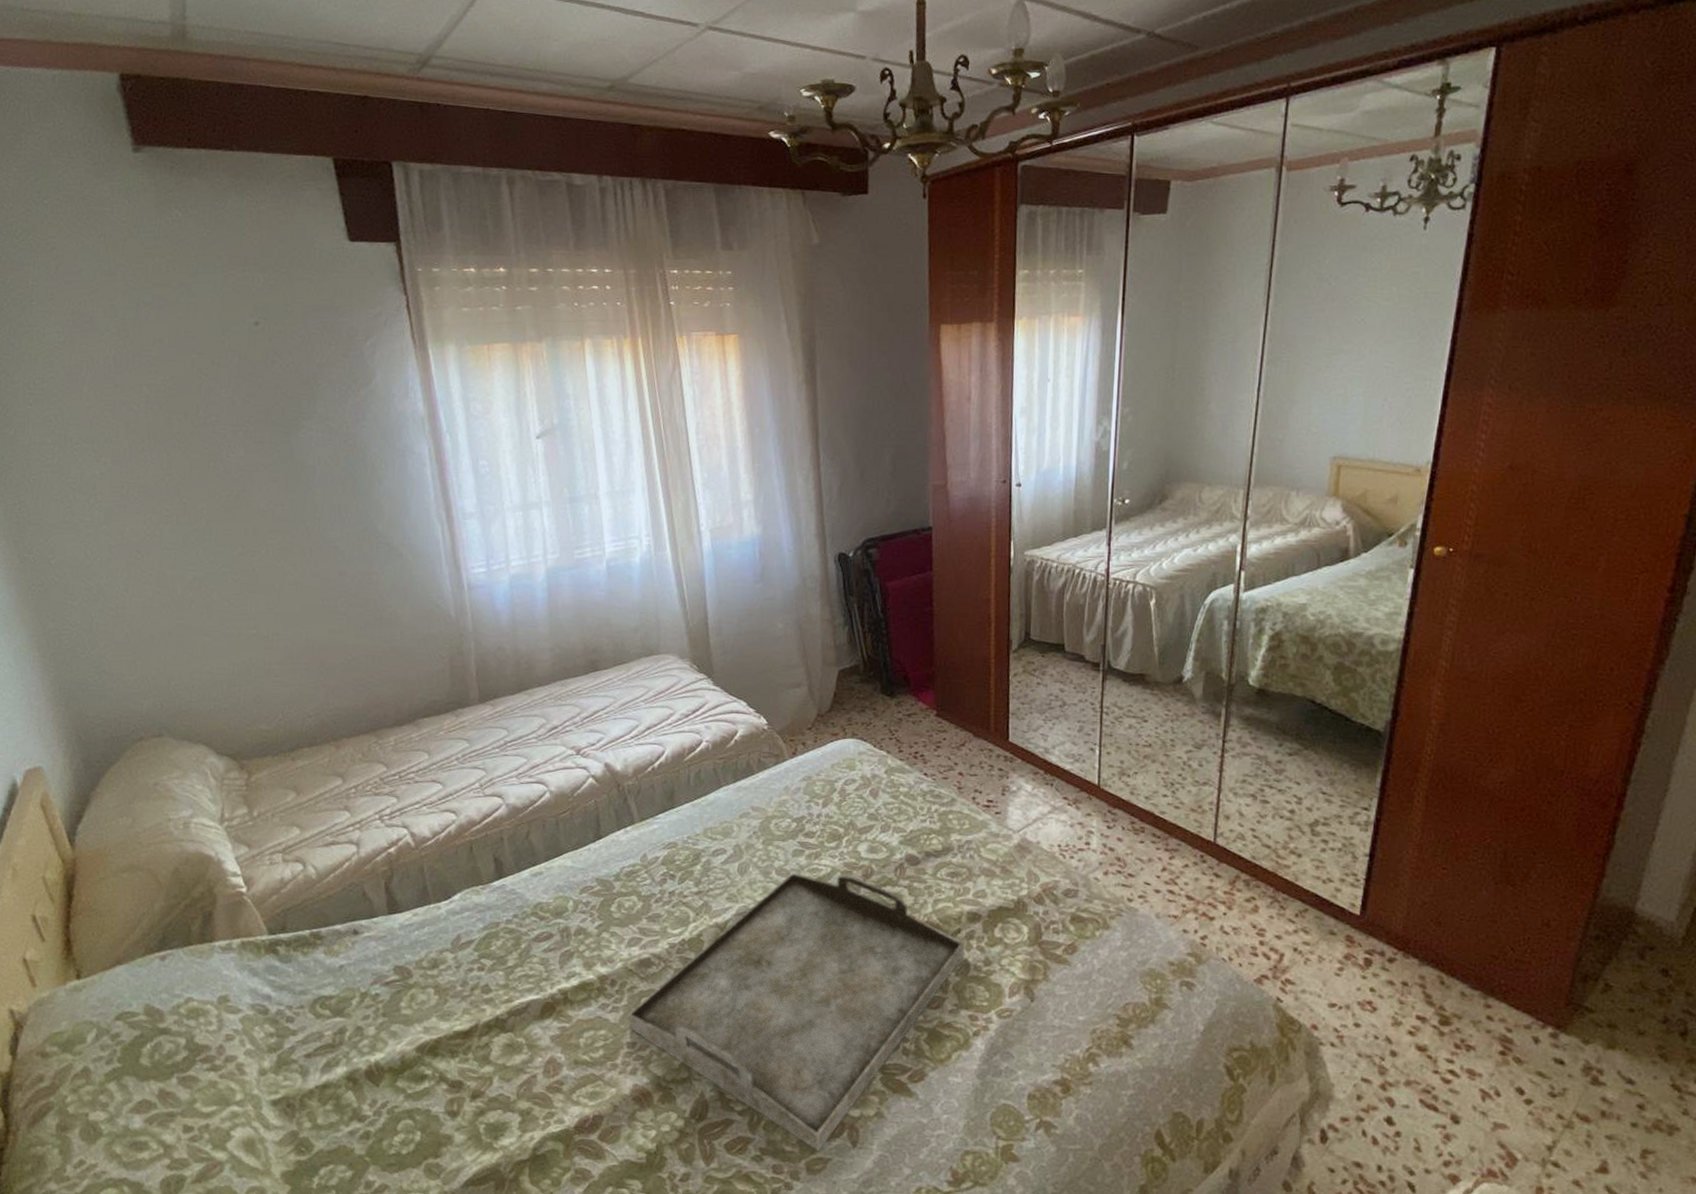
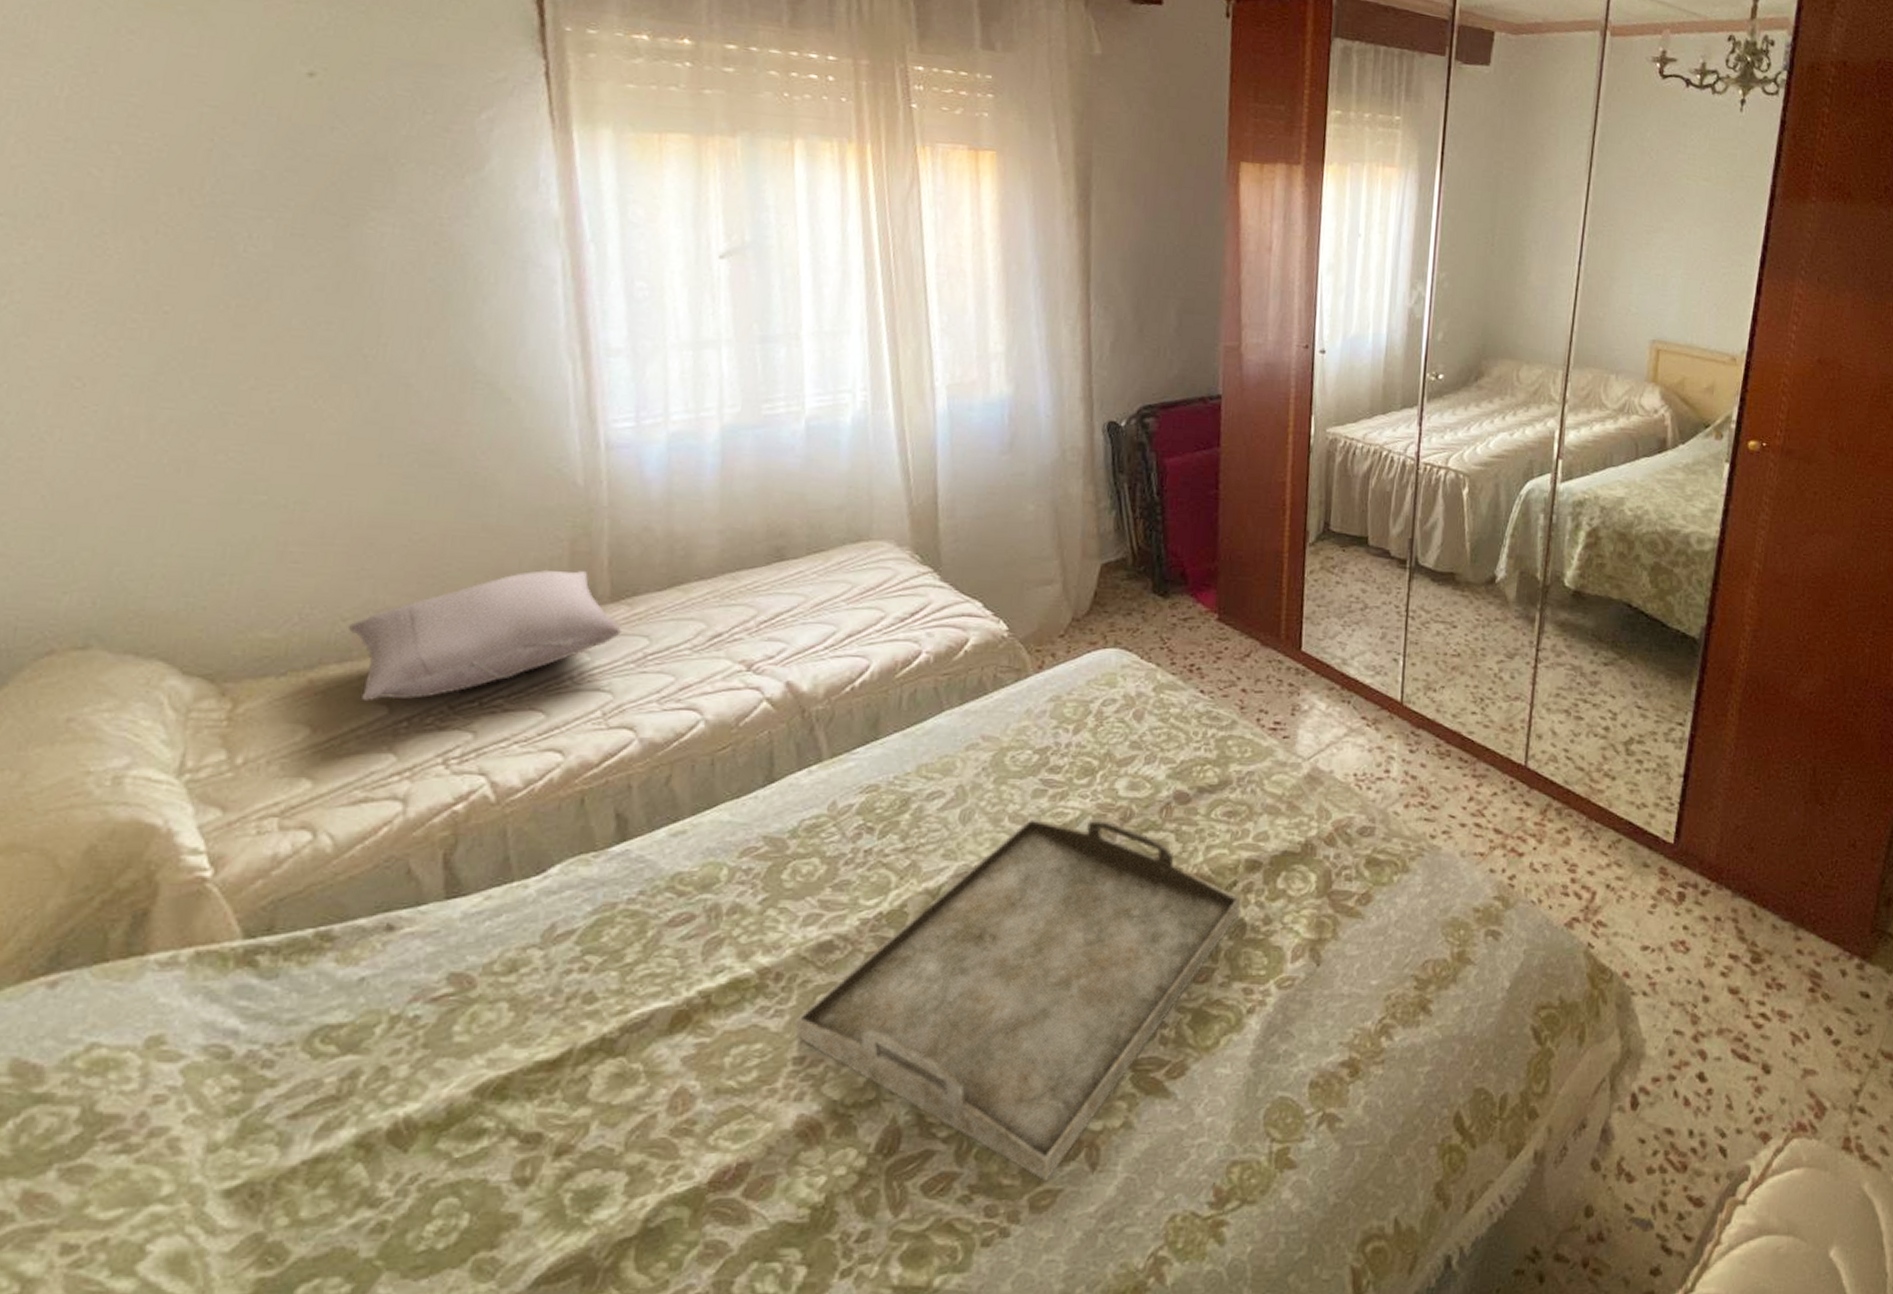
pillow: none [313,680,489,774] -> present [349,570,623,700]

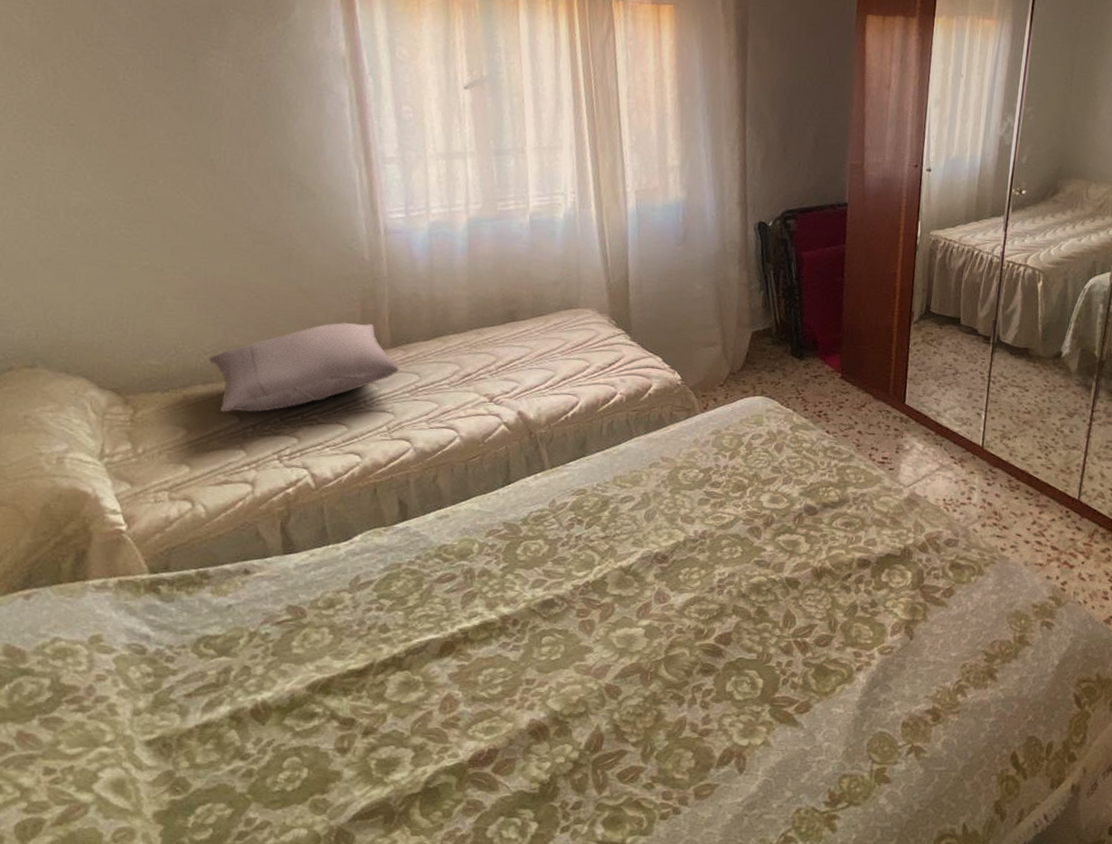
serving tray: present [794,818,1241,1181] -> none [527,519,854,778]

